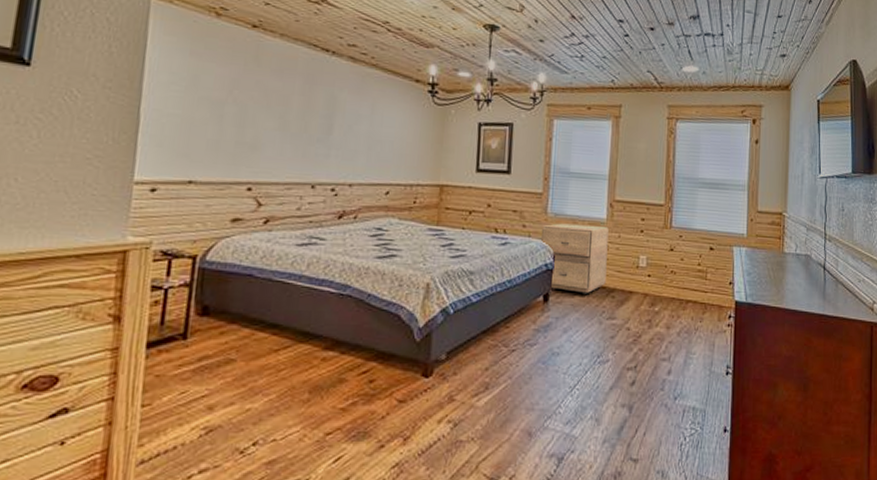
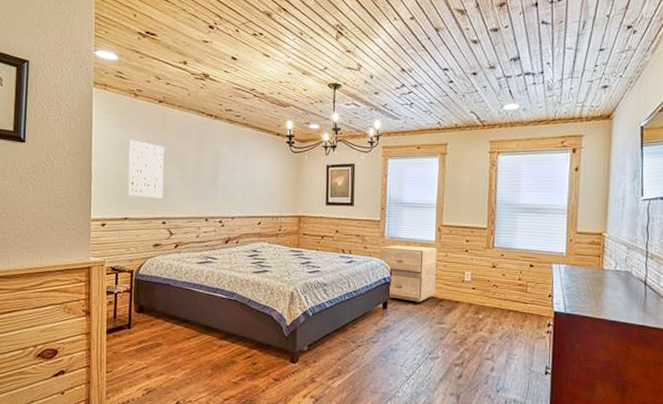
wall art: none [196,73,257,156] -> present [128,139,164,198]

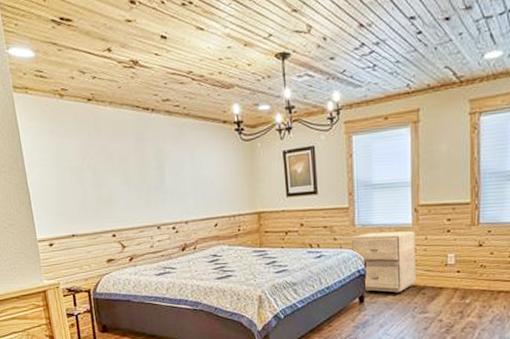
wall art: present [128,139,164,198] -> none [63,147,109,210]

